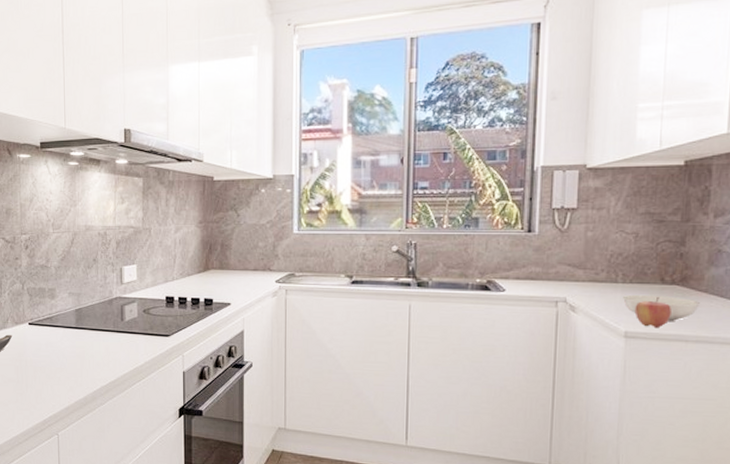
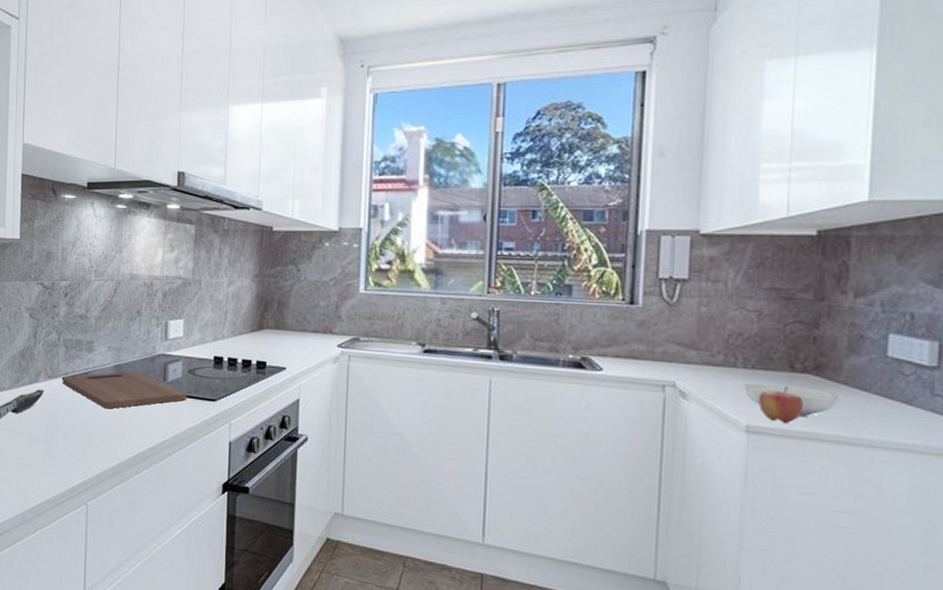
cutting board: none [28,314,143,349] -> present [62,371,187,409]

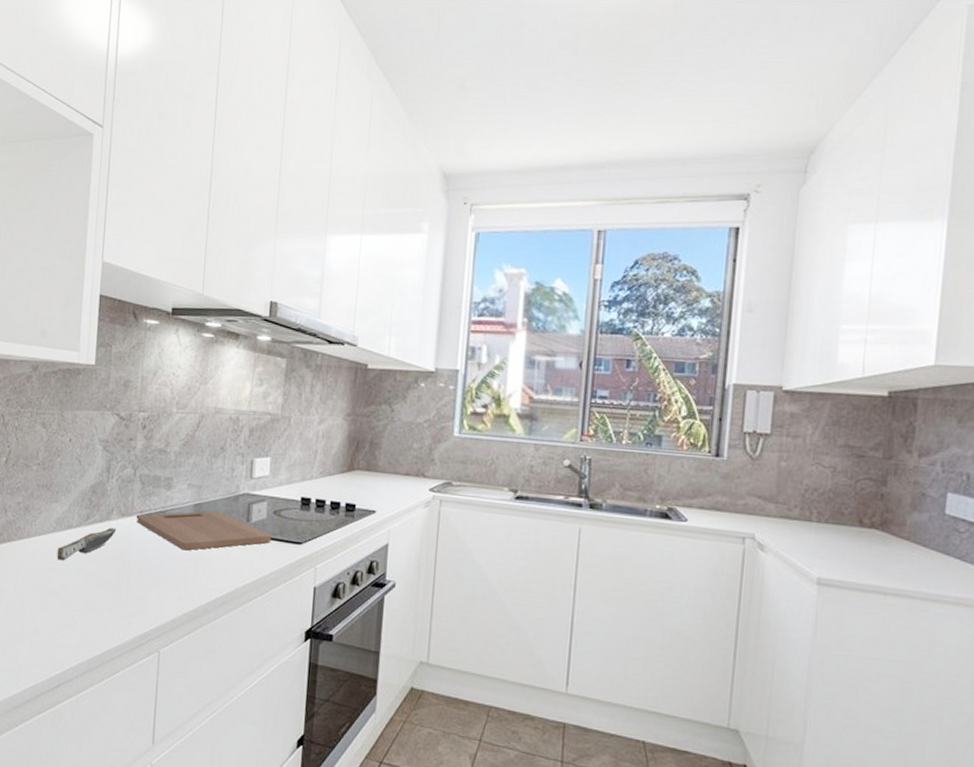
bowl: present [744,382,838,418] -> none [817,536,901,571]
apple: present [758,387,803,423] -> none [829,541,870,576]

